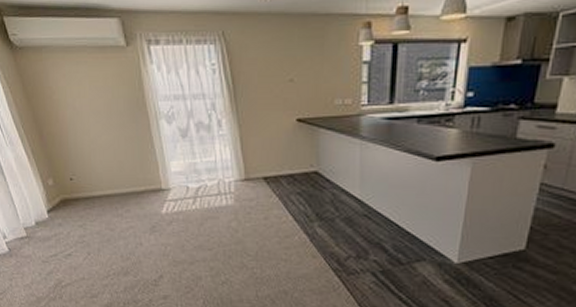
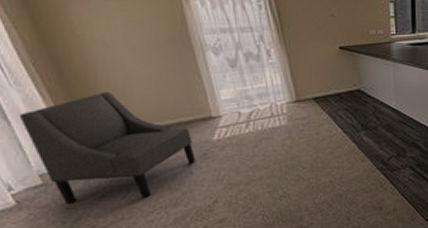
chair: none [11,155,145,263] -> present [18,91,196,204]

